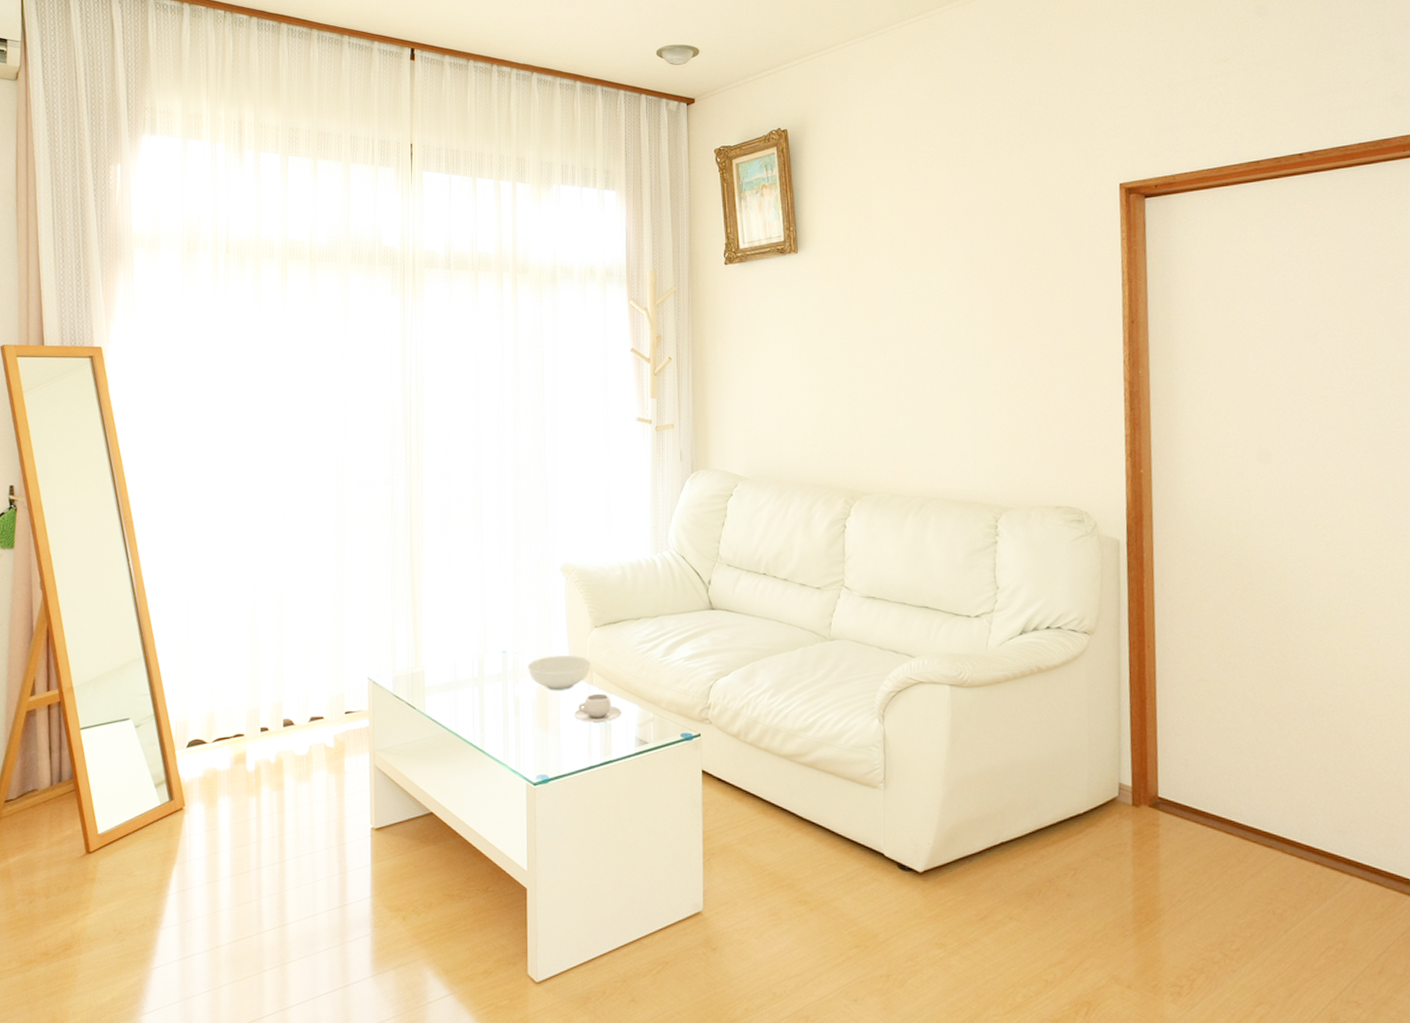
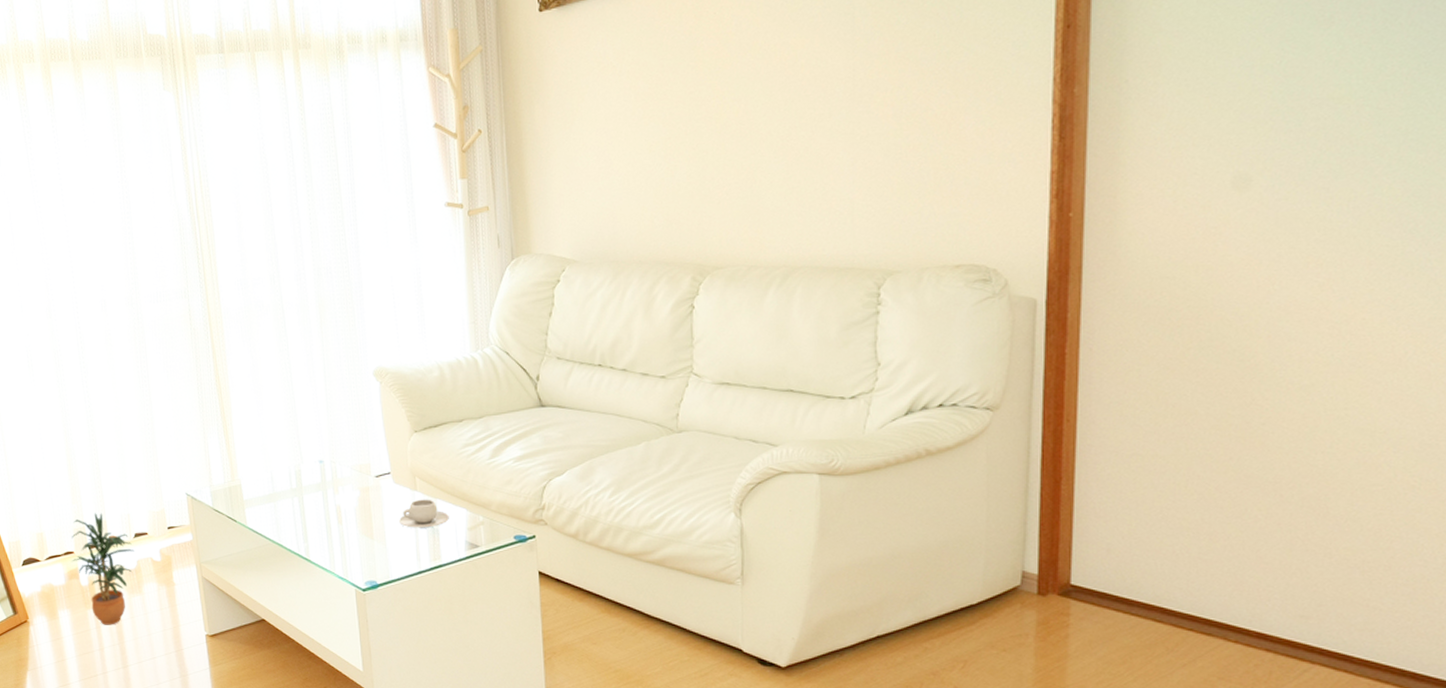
potted plant: none [240,694,308,815] -> present [71,513,135,625]
bowl: present [527,656,591,690] -> none [346,462,414,497]

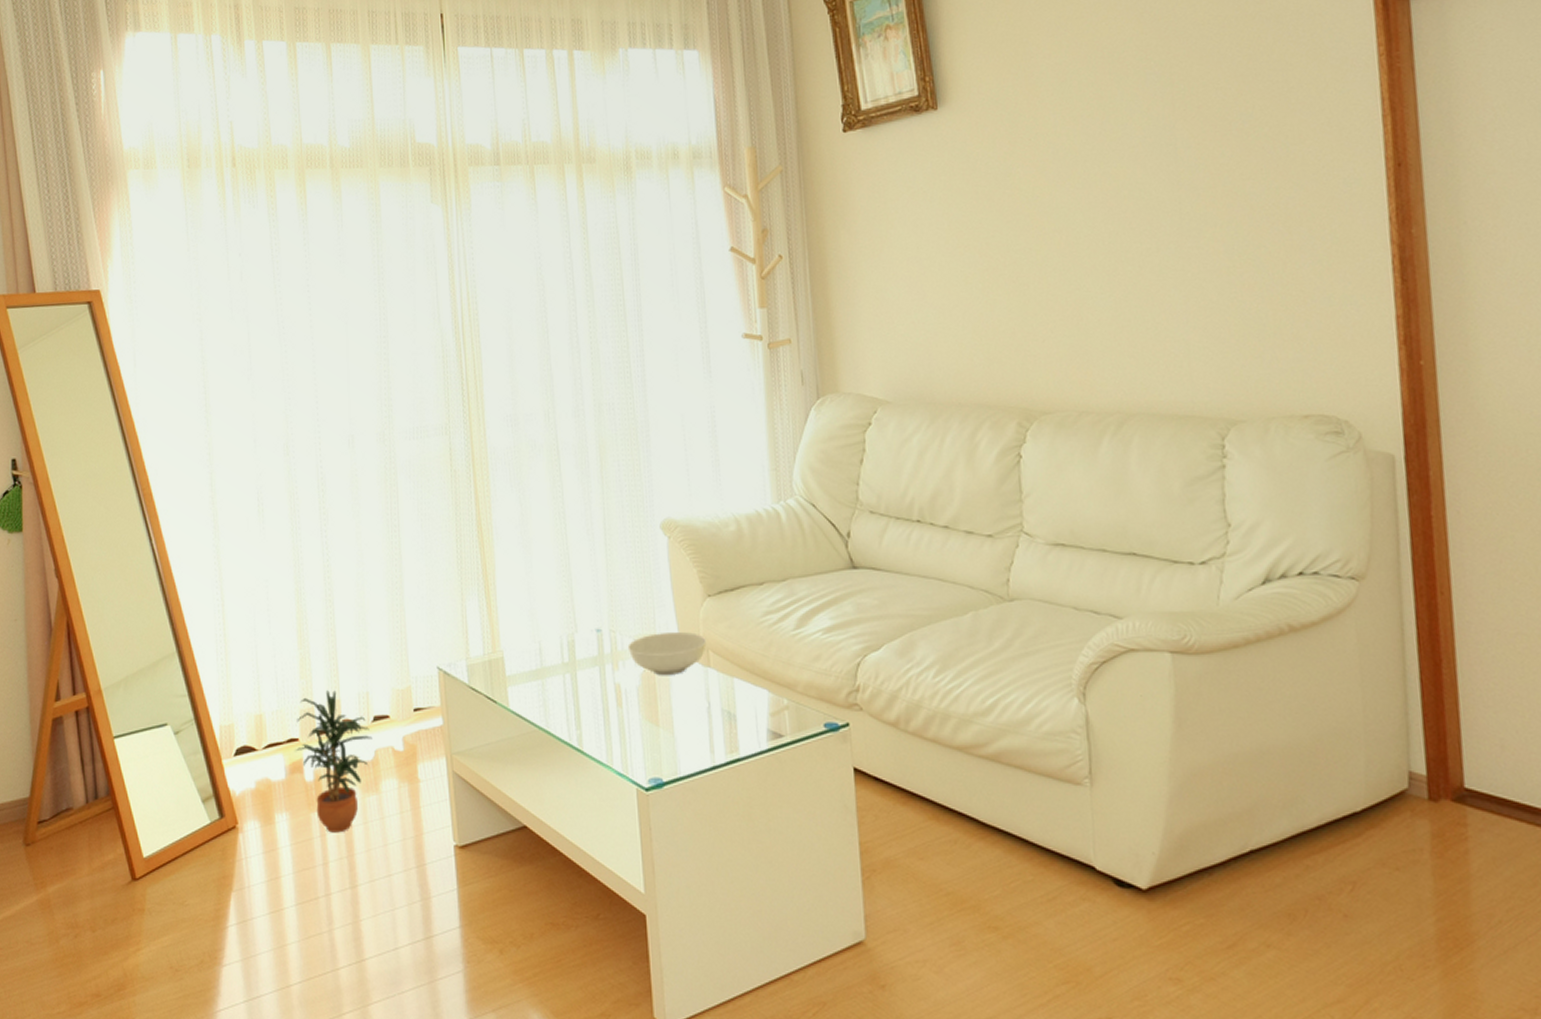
bowl: none [346,462,414,497] -> present [627,632,707,675]
teacup: present [399,499,449,528] -> none [689,677,748,713]

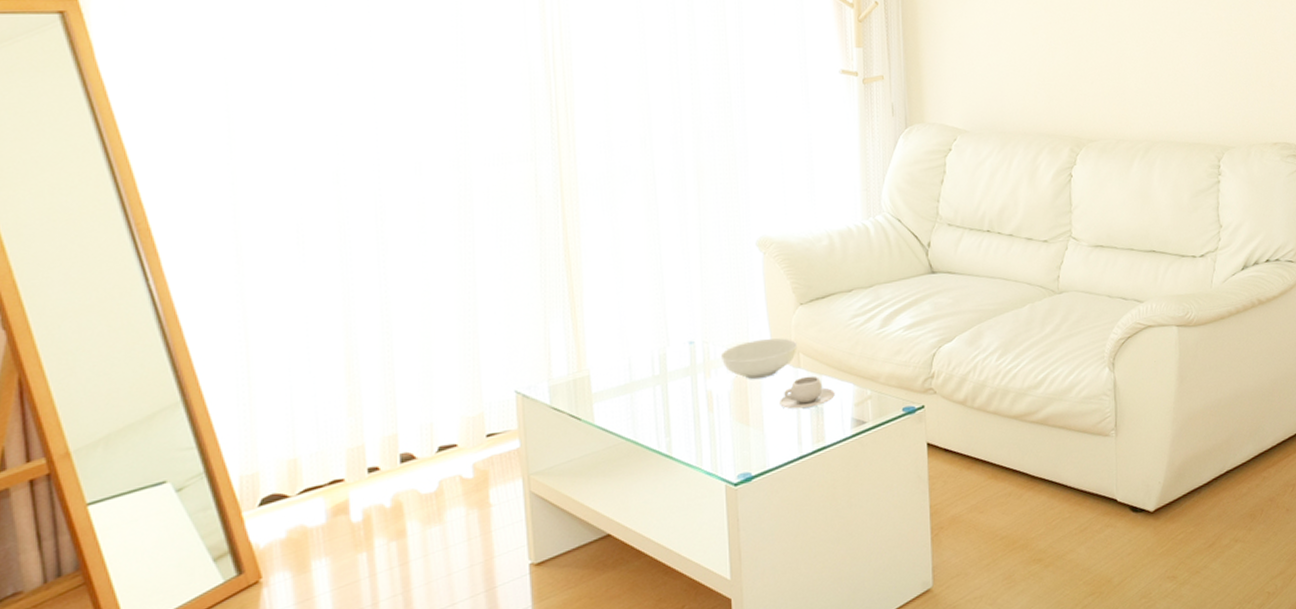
potted plant: present [295,690,373,833] -> none [339,425,436,571]
teacup: none [689,677,748,713] -> present [780,375,835,409]

